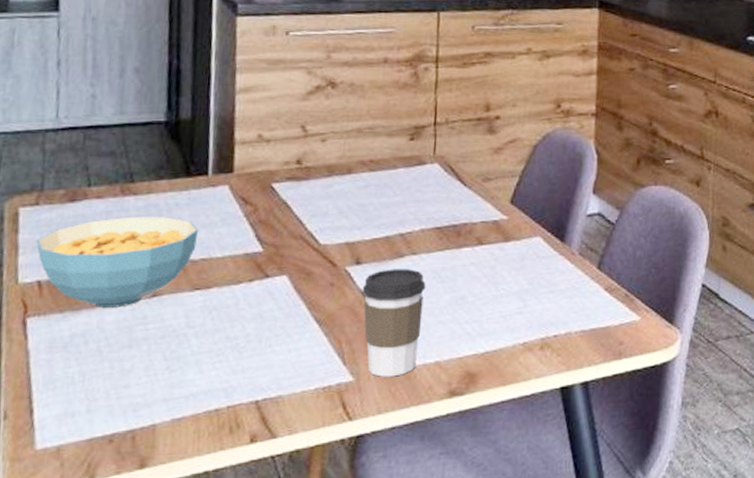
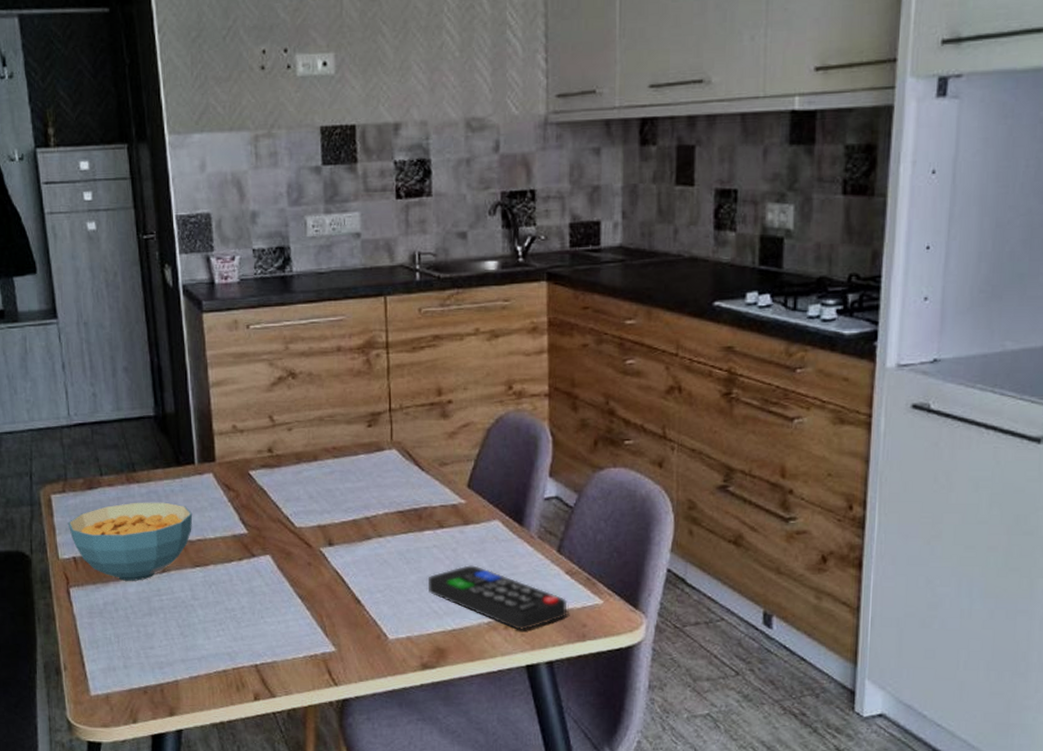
coffee cup: present [362,269,426,377] -> none [336,550,393,649]
remote control: none [462,283,606,350] -> present [427,565,568,630]

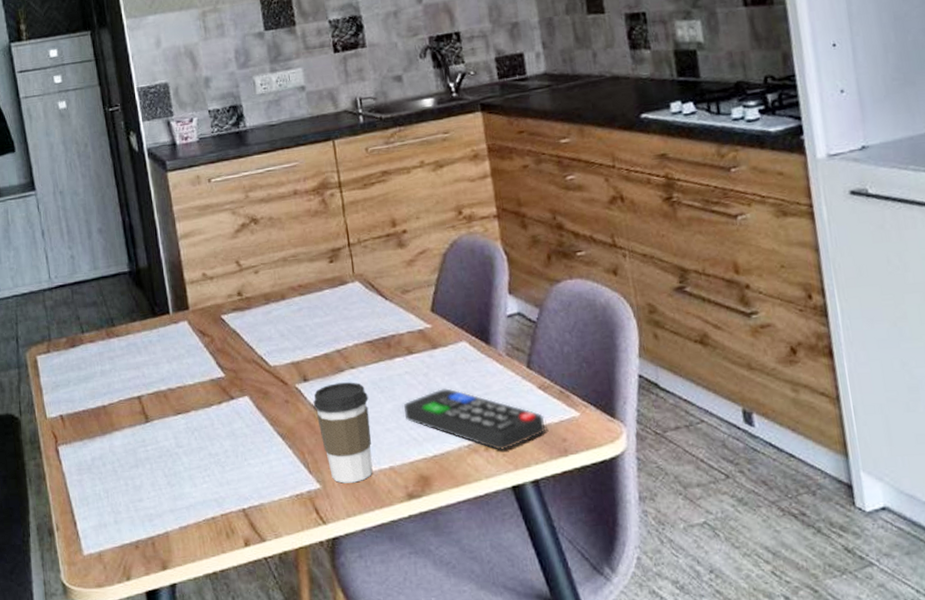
cereal bowl: present [67,502,193,581] -> none [53,353,172,434]
coffee cup: none [336,550,393,649] -> present [313,382,373,483]

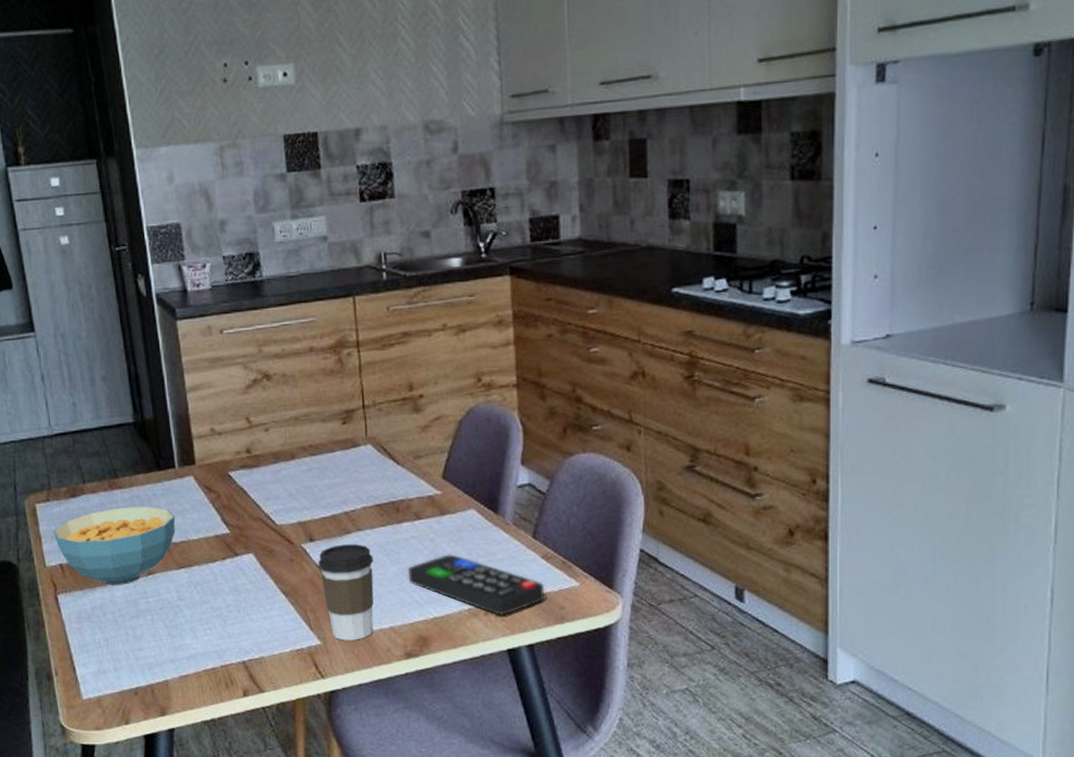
cereal bowl: none [53,353,172,434] -> present [53,506,176,585]

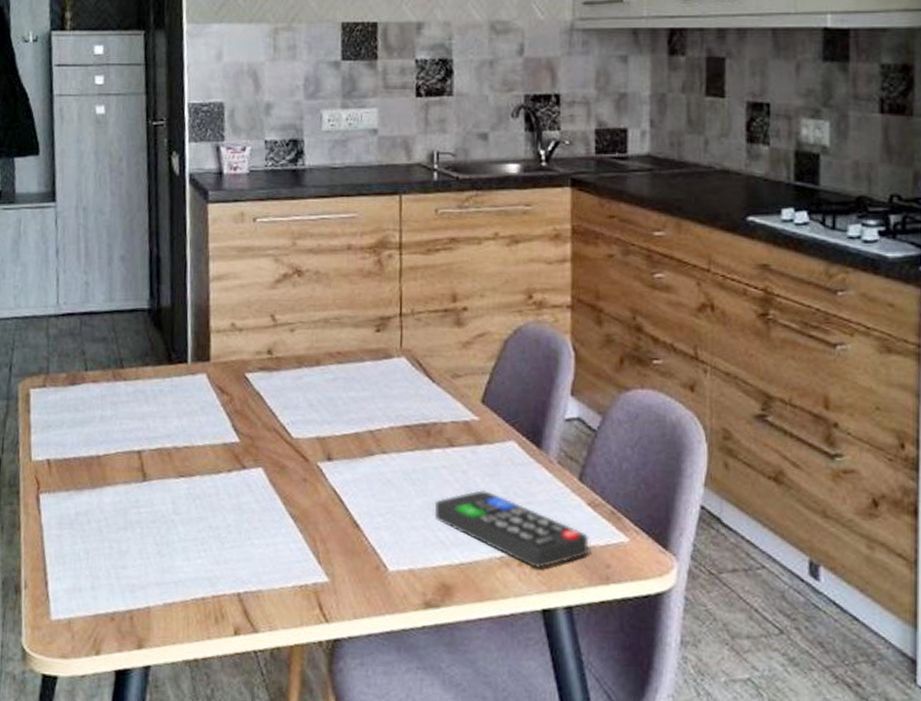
cereal bowl: present [53,506,176,585] -> none [45,401,181,490]
coffee cup: present [318,544,374,641] -> none [334,467,397,581]

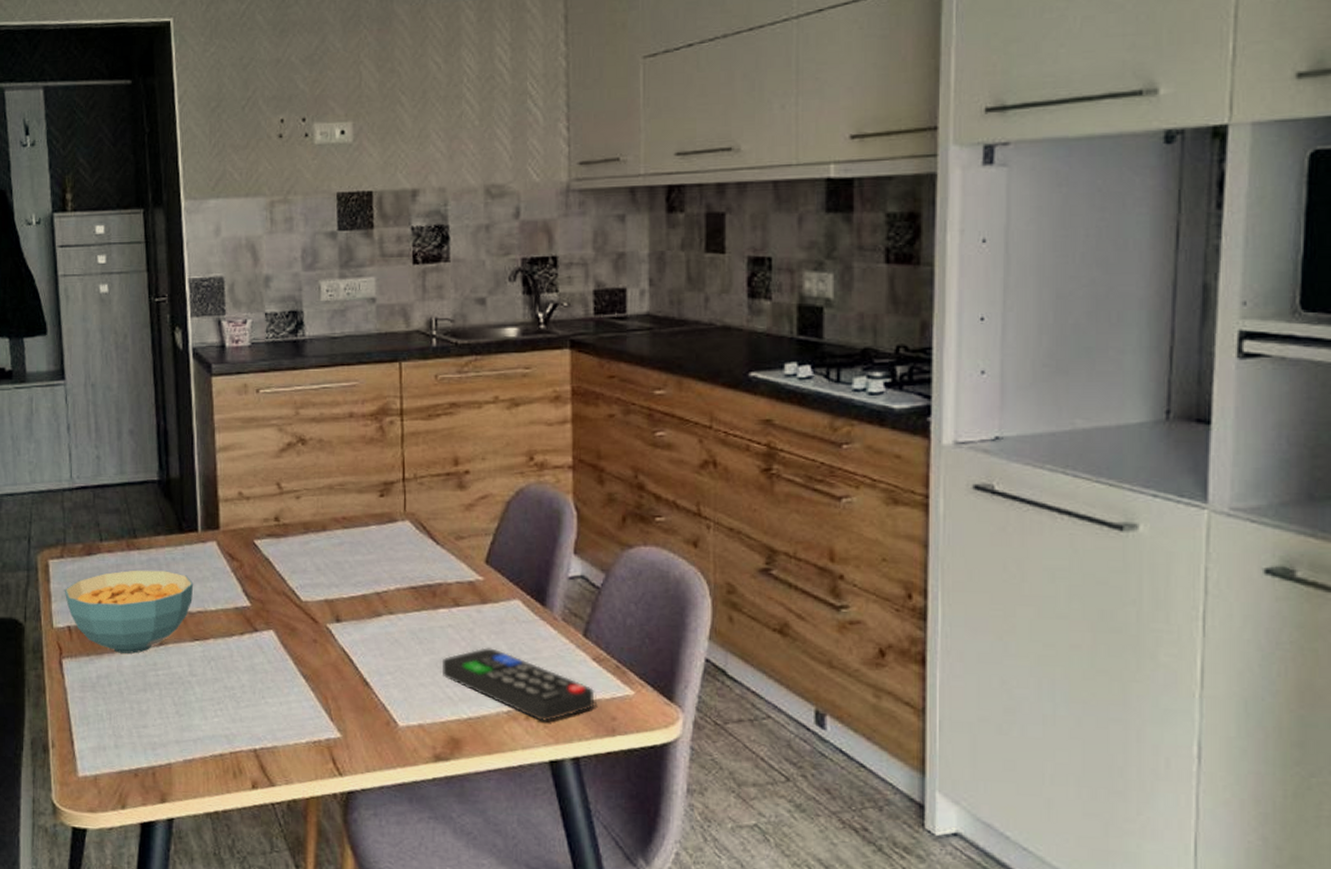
cereal bowl: none [45,401,181,490] -> present [64,569,194,654]

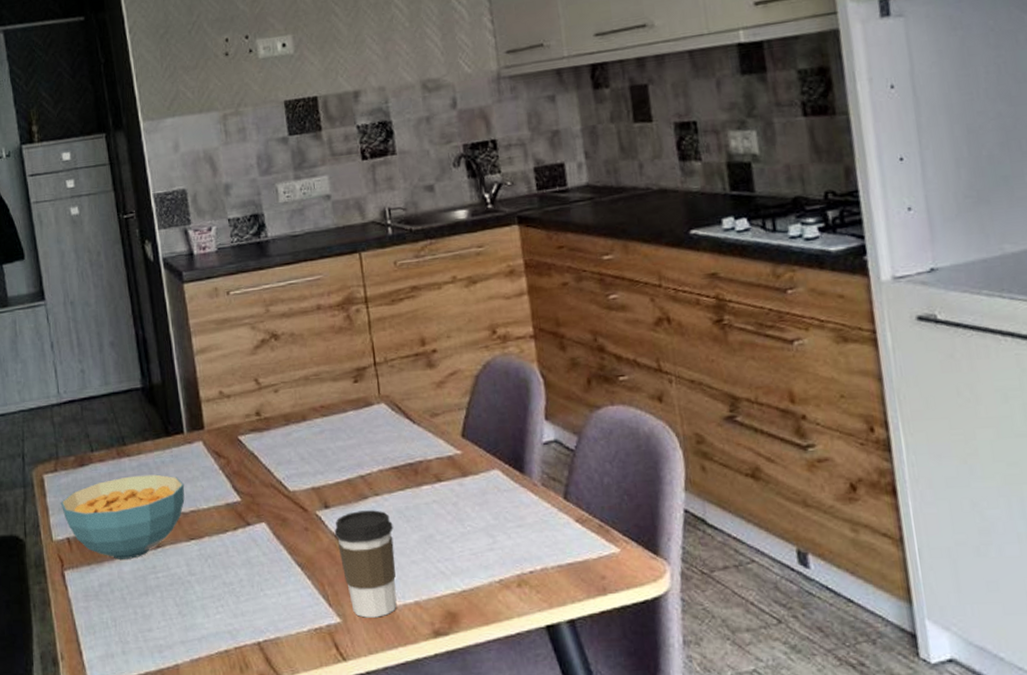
coffee cup: none [343,628,405,736] -> present [334,510,397,618]
remote control: present [441,647,595,722] -> none [430,519,582,587]

